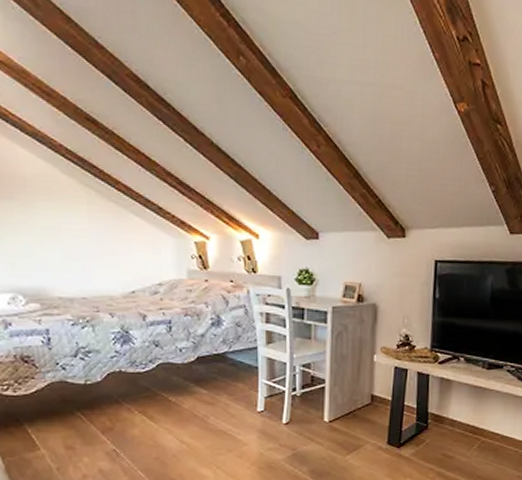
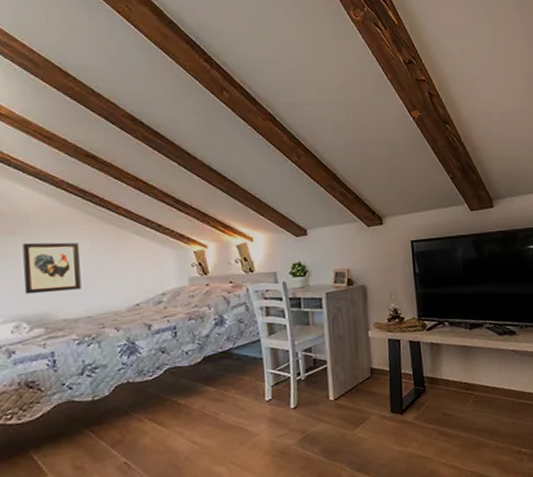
wall art: none [19,210,78,269] -> present [22,242,81,295]

